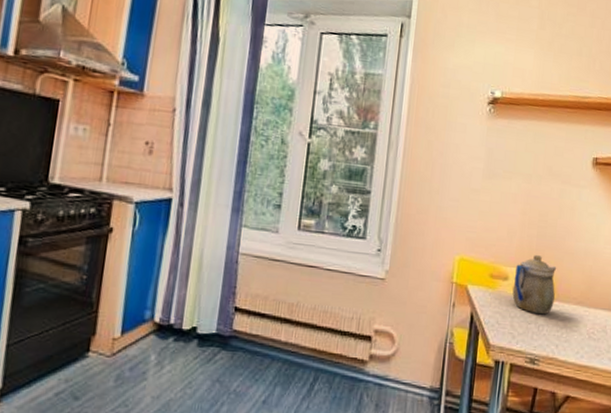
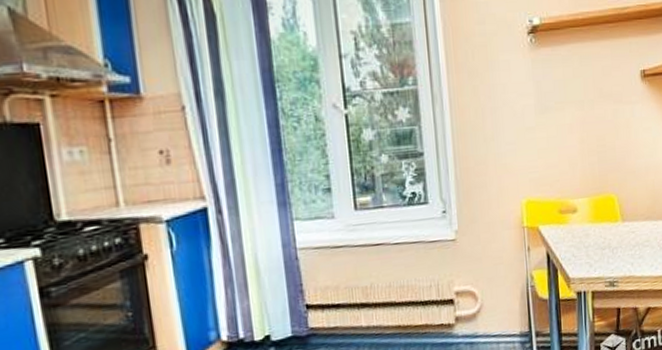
teapot: present [512,254,557,315] -> none [582,180,624,239]

